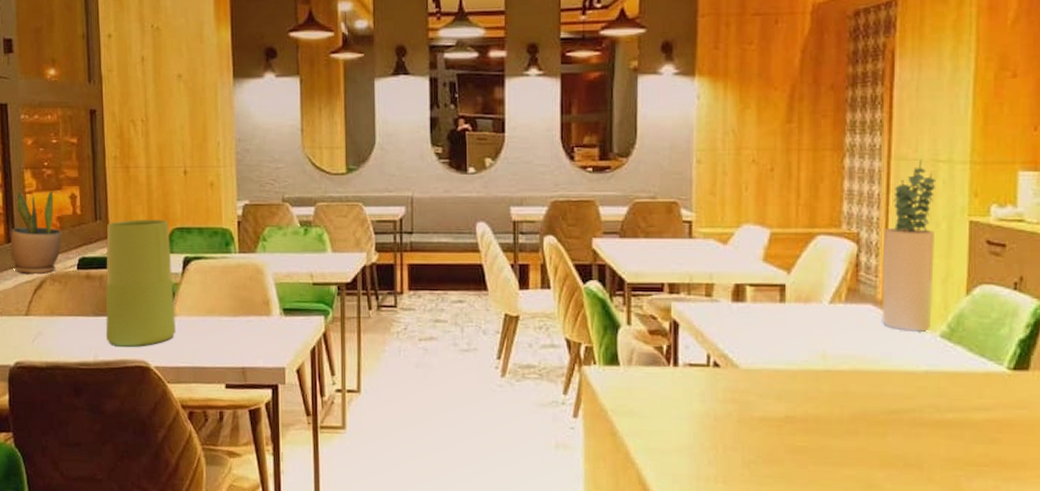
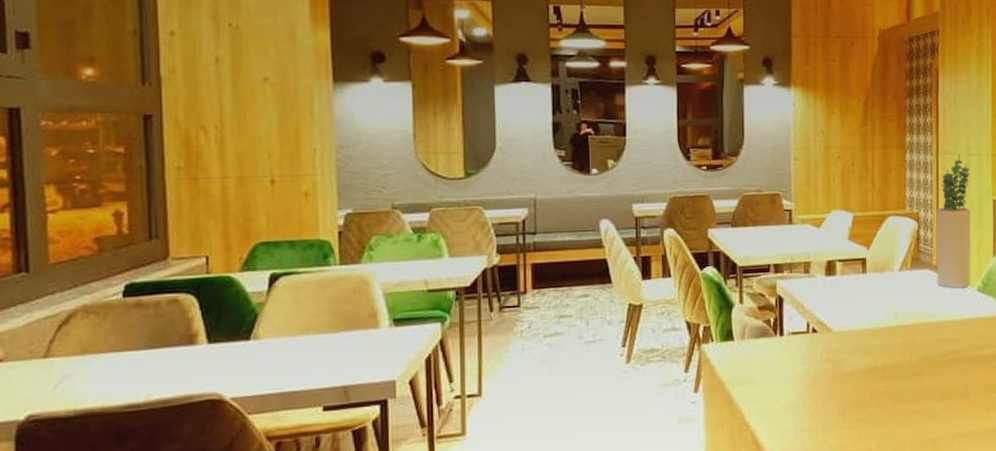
potted plant: present [10,190,63,274] -> none [21,207,102,308]
vase: present [106,219,176,347] -> none [163,234,259,381]

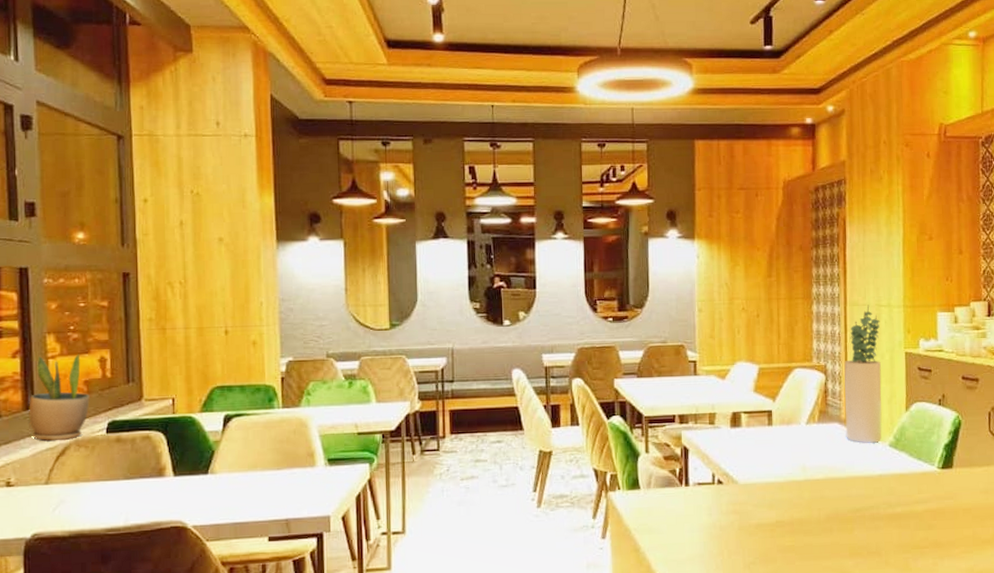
potted plant: none [21,207,102,308] -> present [29,354,90,441]

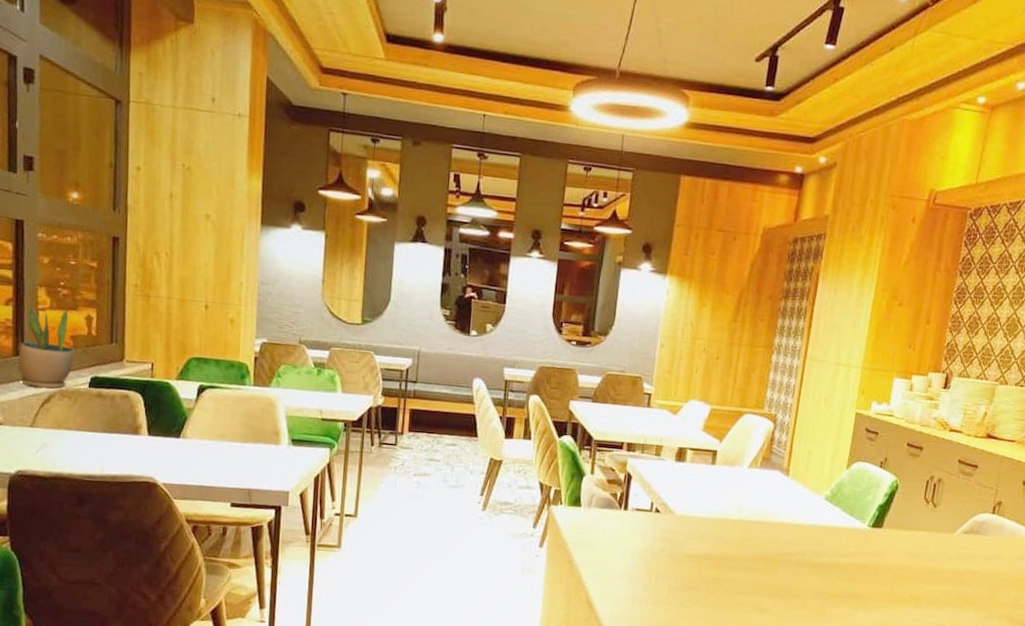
vase: present [844,305,882,443] -> none [784,361,837,495]

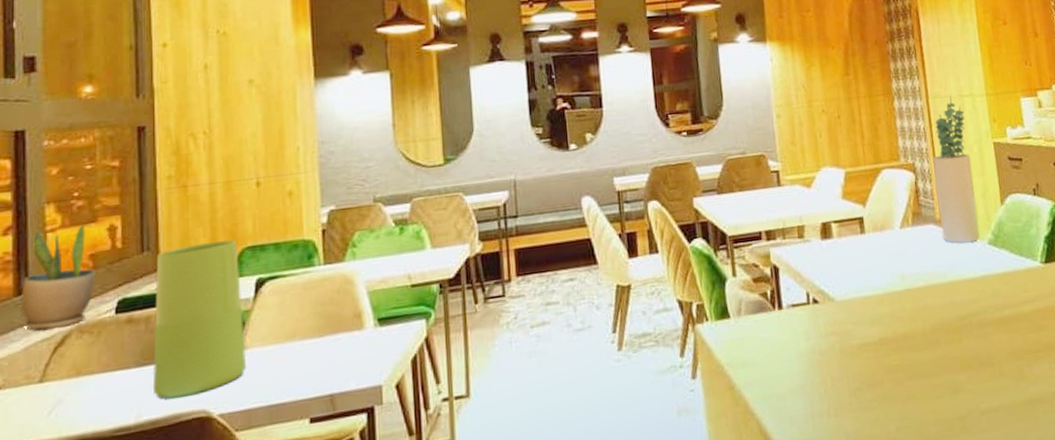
vase: none [115,345,187,464] -> present [153,240,246,399]
vase: none [784,361,837,495] -> present [932,96,980,244]

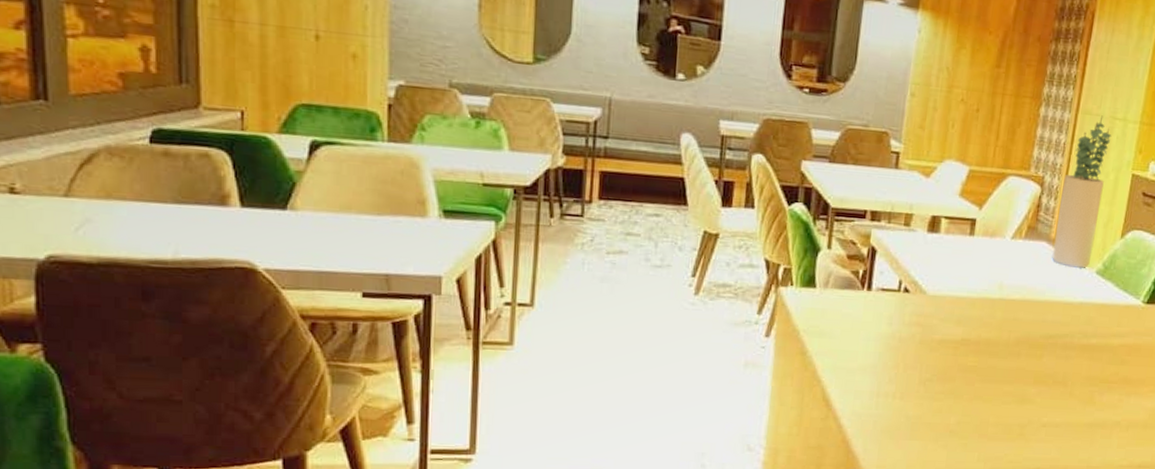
potted plant: present [21,223,96,331] -> none [39,32,127,145]
vase: present [153,240,246,399] -> none [193,86,296,244]

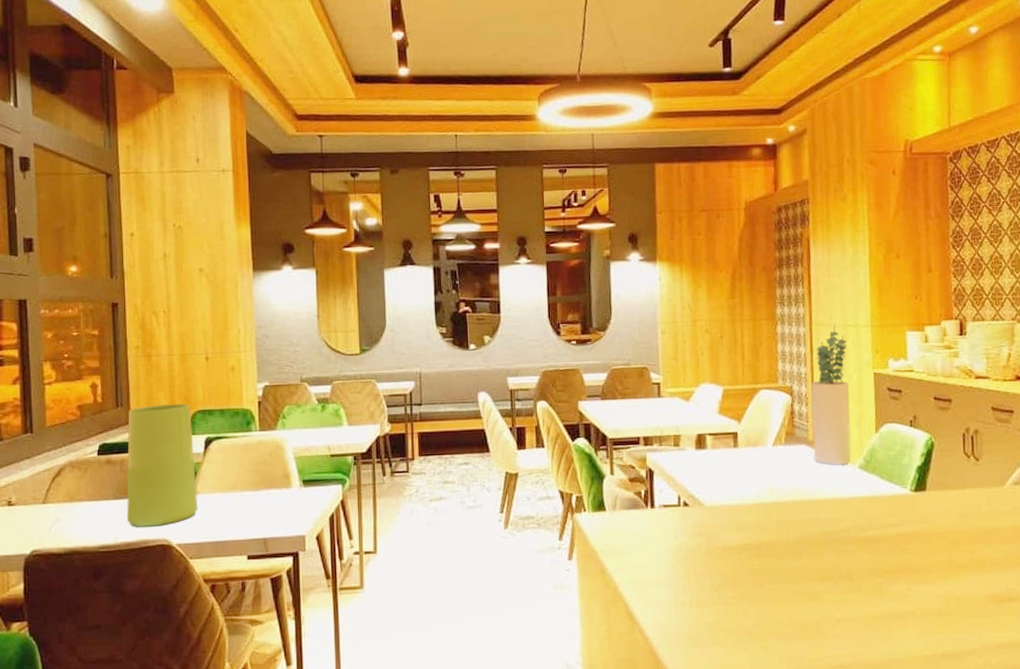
vase: none [193,86,296,244] -> present [127,403,198,527]

